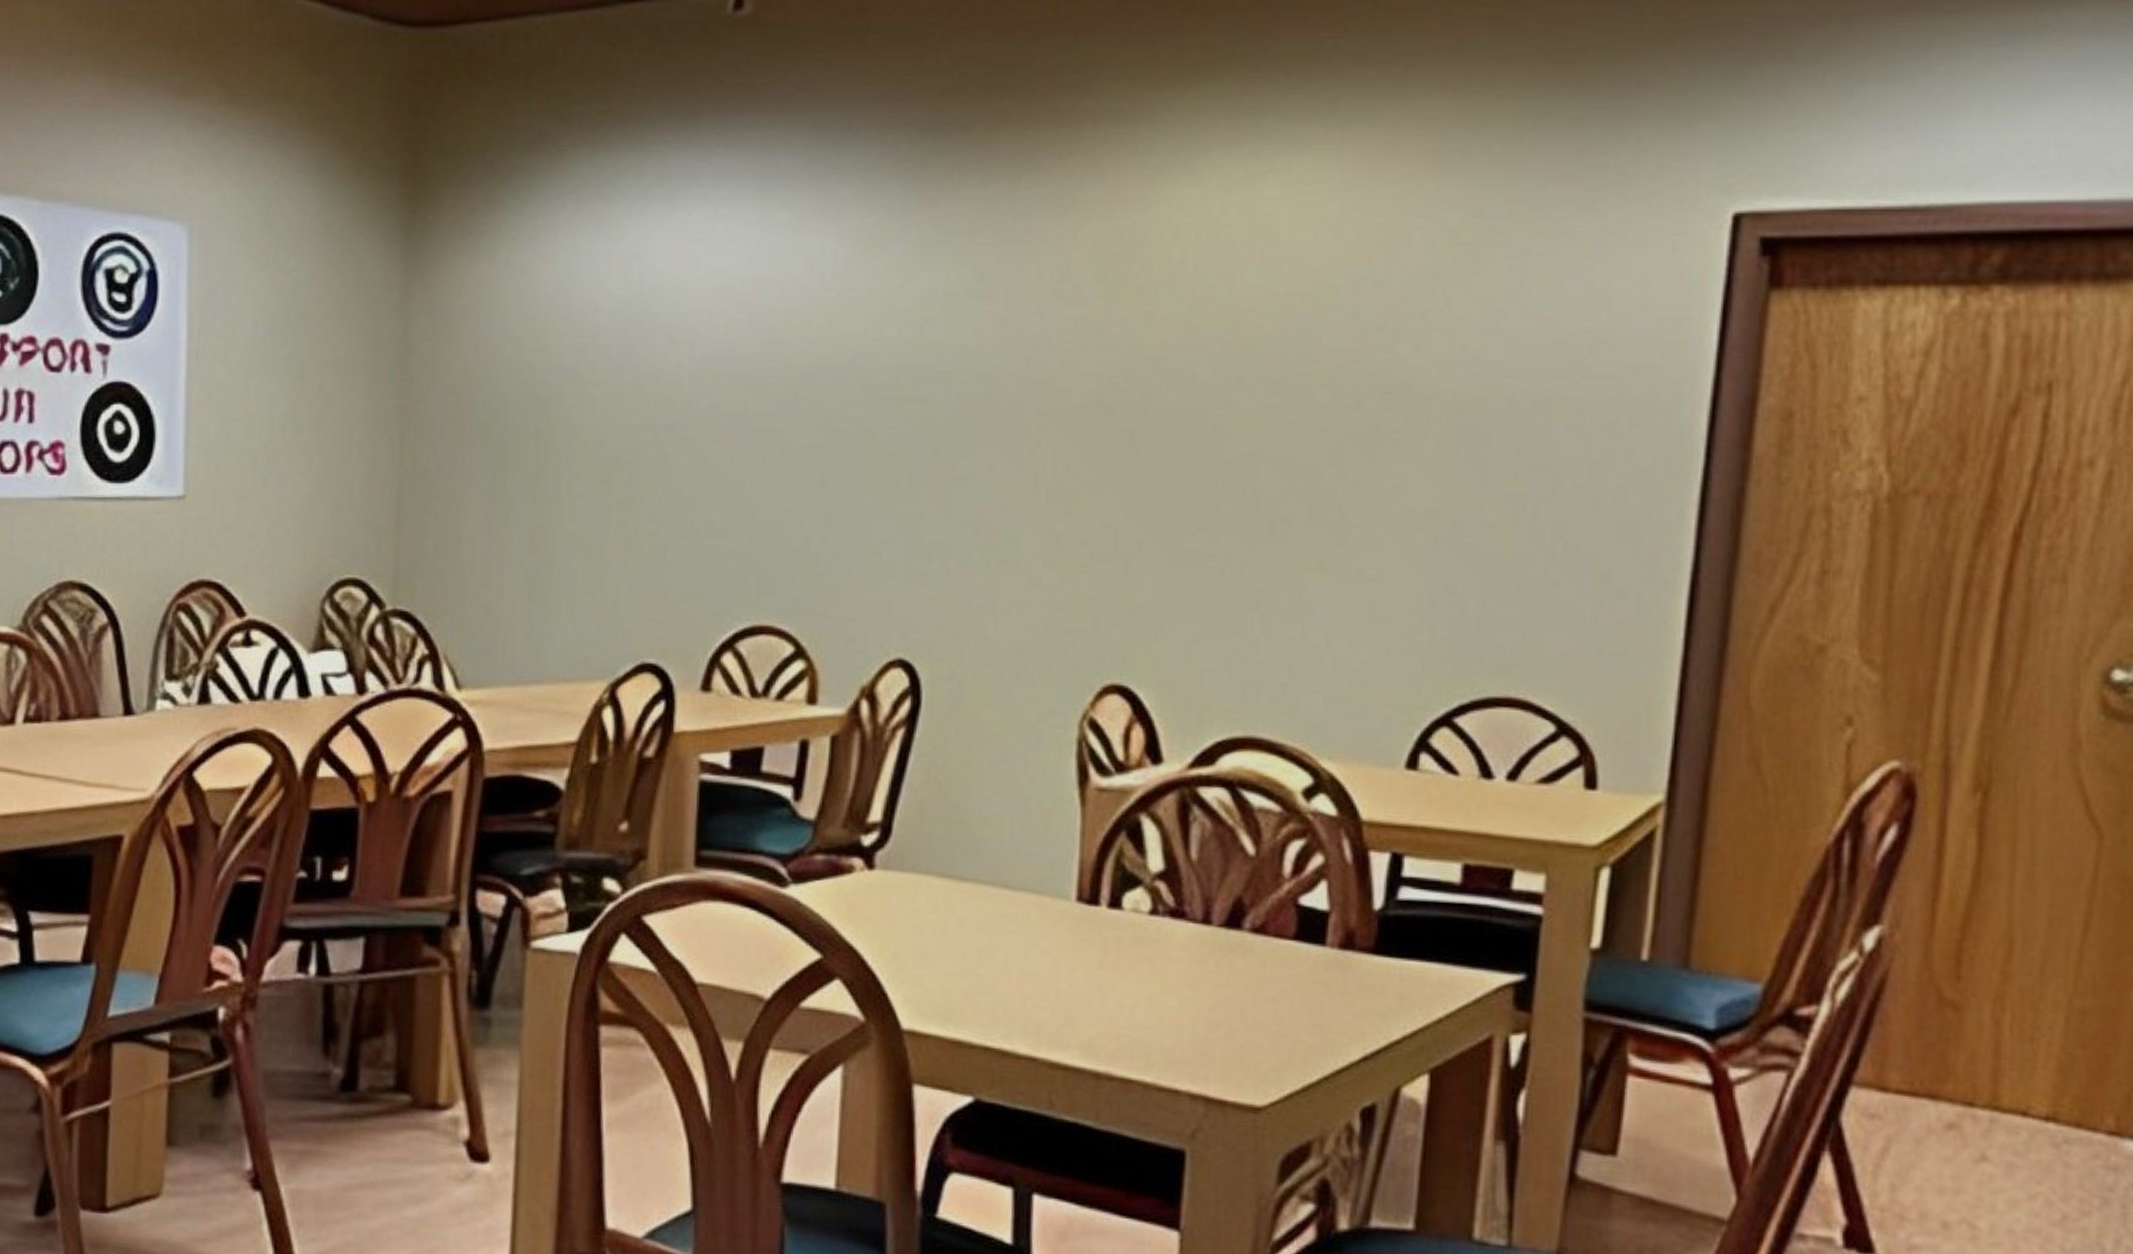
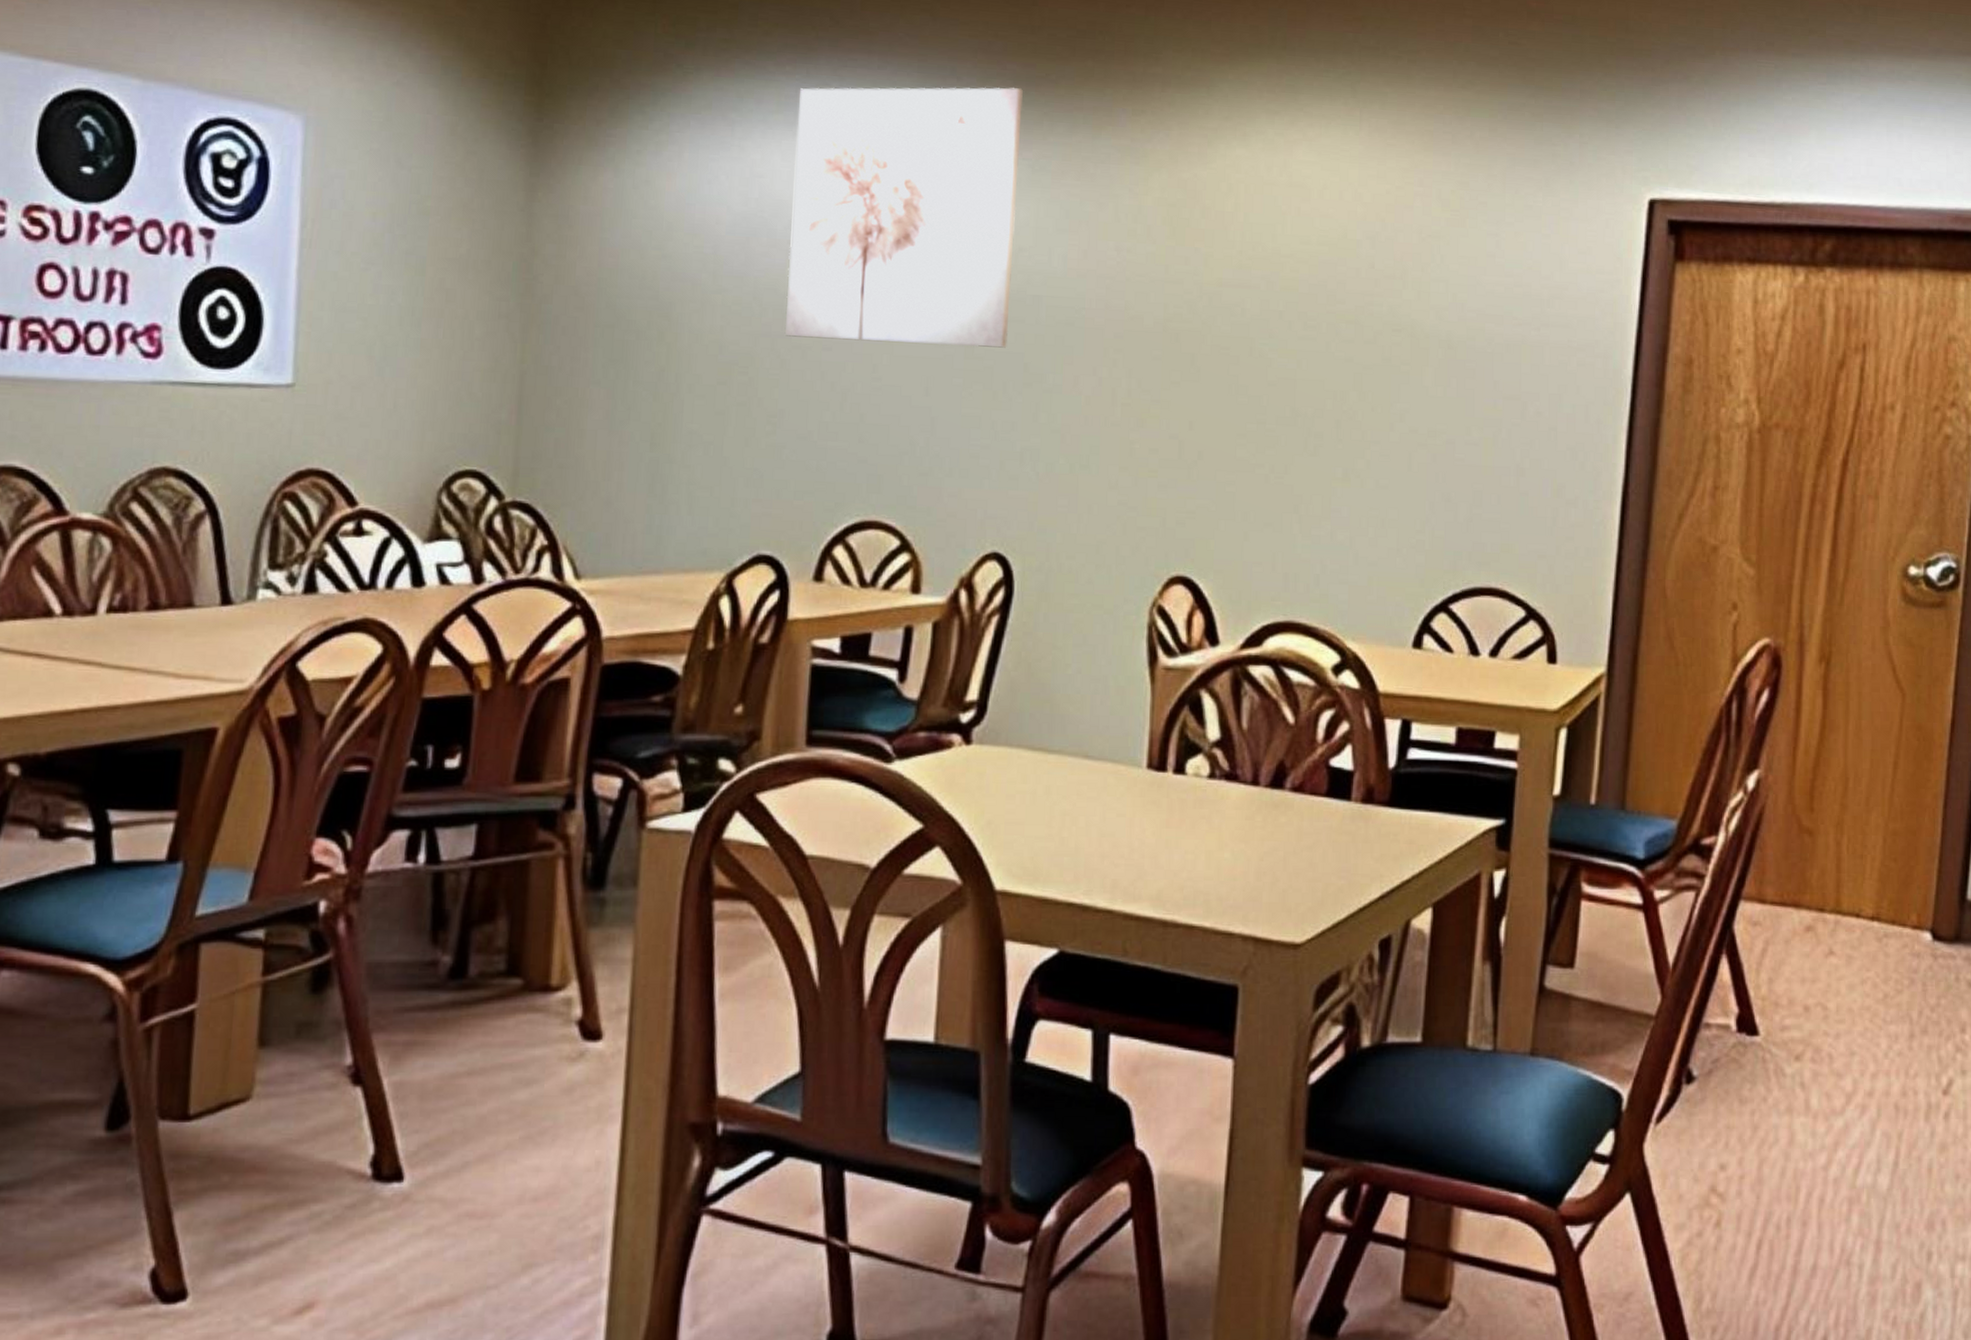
wall art: none [669,138,930,432] -> present [785,87,1023,348]

